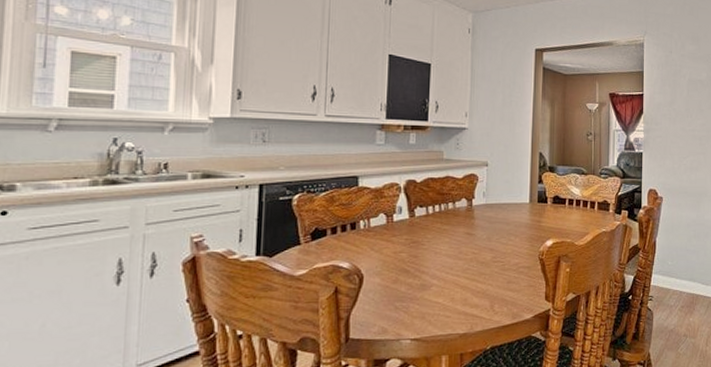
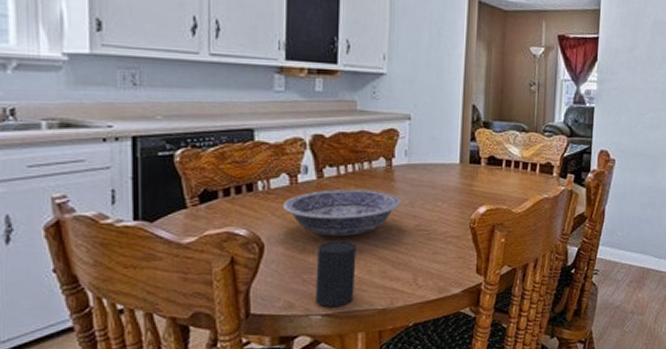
bowl: none [381,226,480,268] -> present [284,189,402,236]
cup: none [406,271,442,332] -> present [315,240,357,307]

